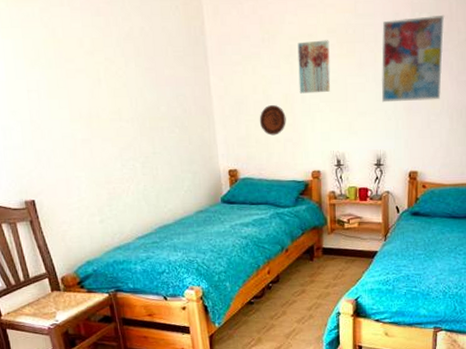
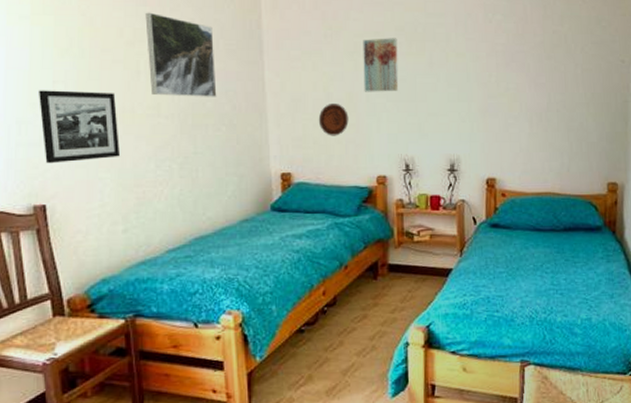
picture frame: none [17,98,92,165] -> present [39,90,121,164]
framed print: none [100,22,169,102] -> present [145,12,217,97]
wall art: present [381,14,445,103] -> none [453,16,520,104]

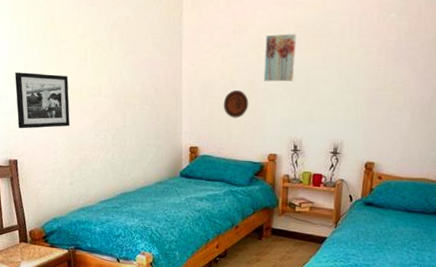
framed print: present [145,12,217,97] -> none [93,11,144,82]

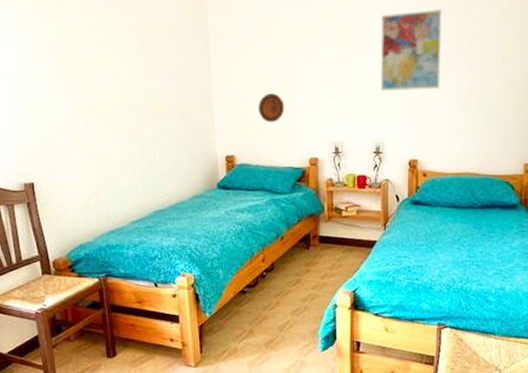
picture frame: present [15,72,70,129] -> none [25,86,92,148]
wall art: present [263,34,297,82] -> none [297,32,330,83]
wall art: none [343,15,413,95] -> present [380,9,443,92]

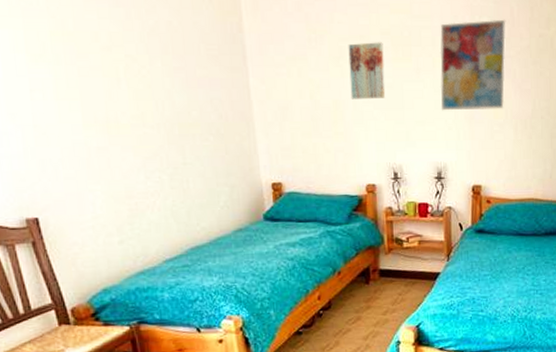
decorative plate: present [258,93,285,123] -> none [306,112,337,145]
wall art: none [297,32,330,83] -> present [348,42,386,100]

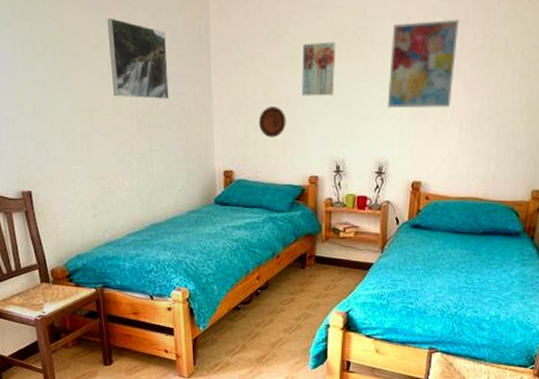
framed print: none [120,14,202,106] -> present [107,18,169,99]
decorative plate: none [306,112,337,145] -> present [258,107,286,138]

